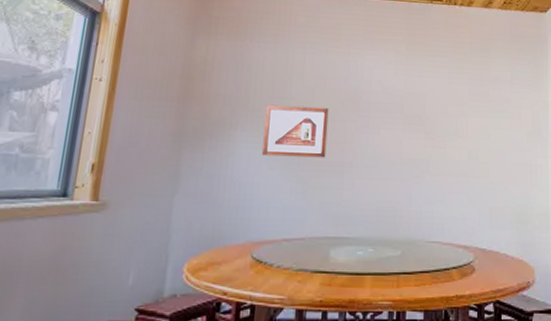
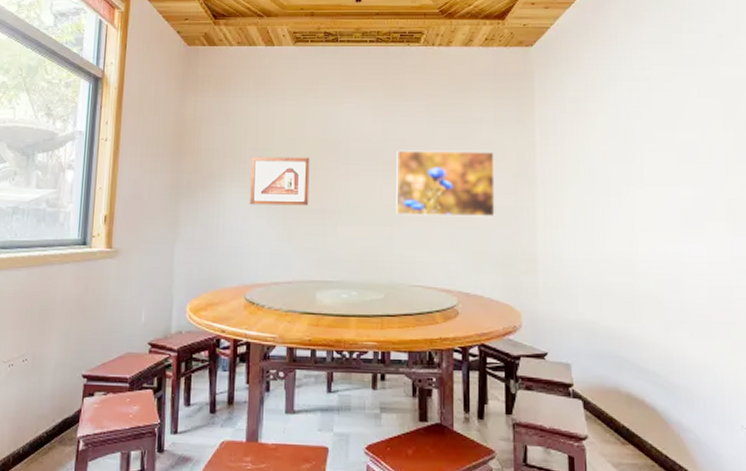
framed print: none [415,104,511,174] -> present [396,150,495,217]

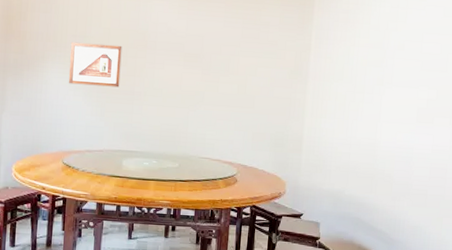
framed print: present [396,150,495,217] -> none [193,44,277,106]

